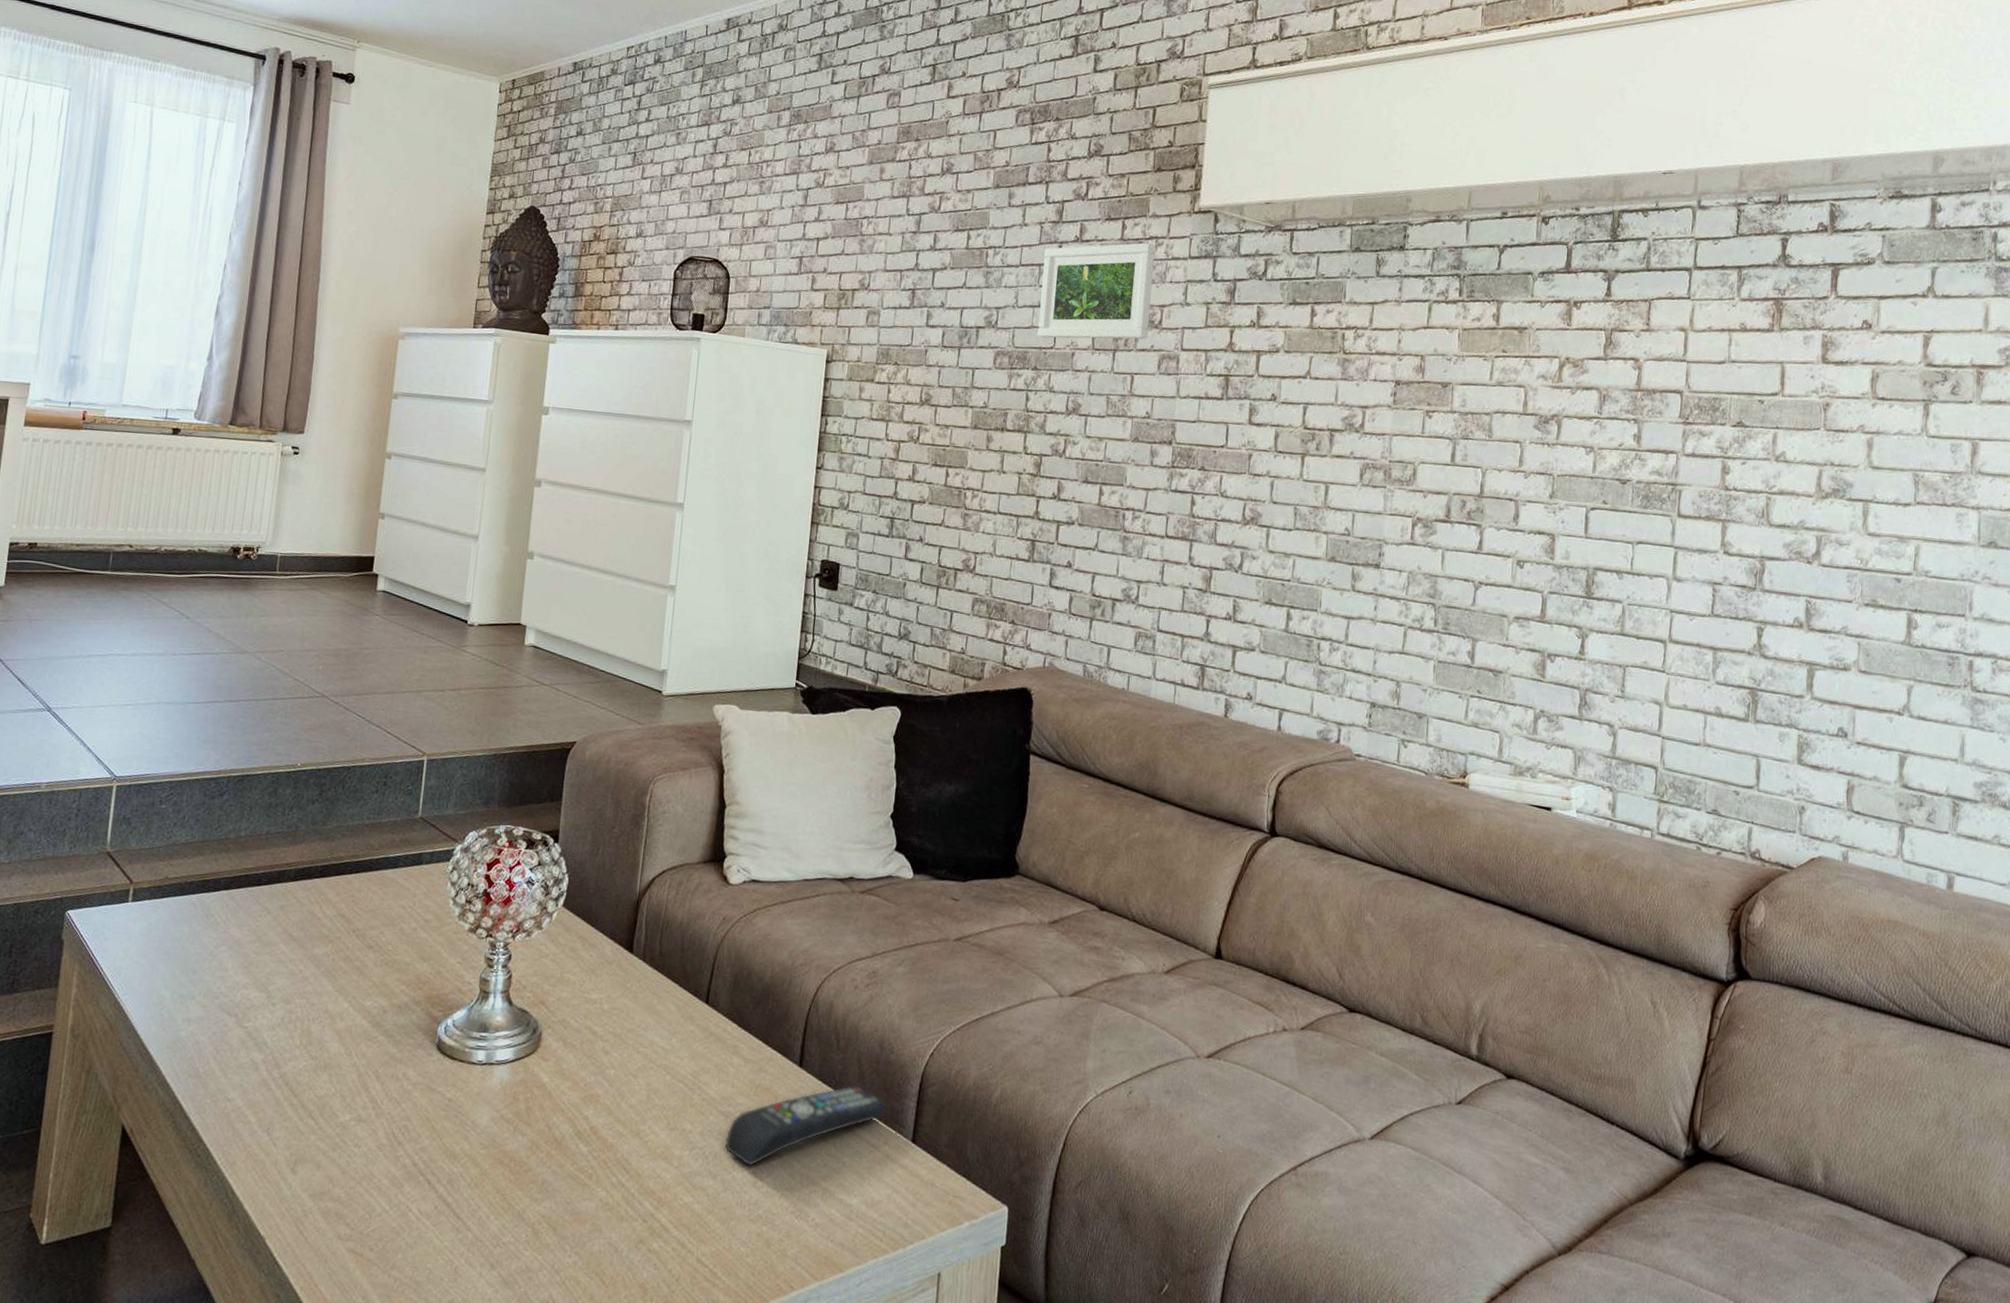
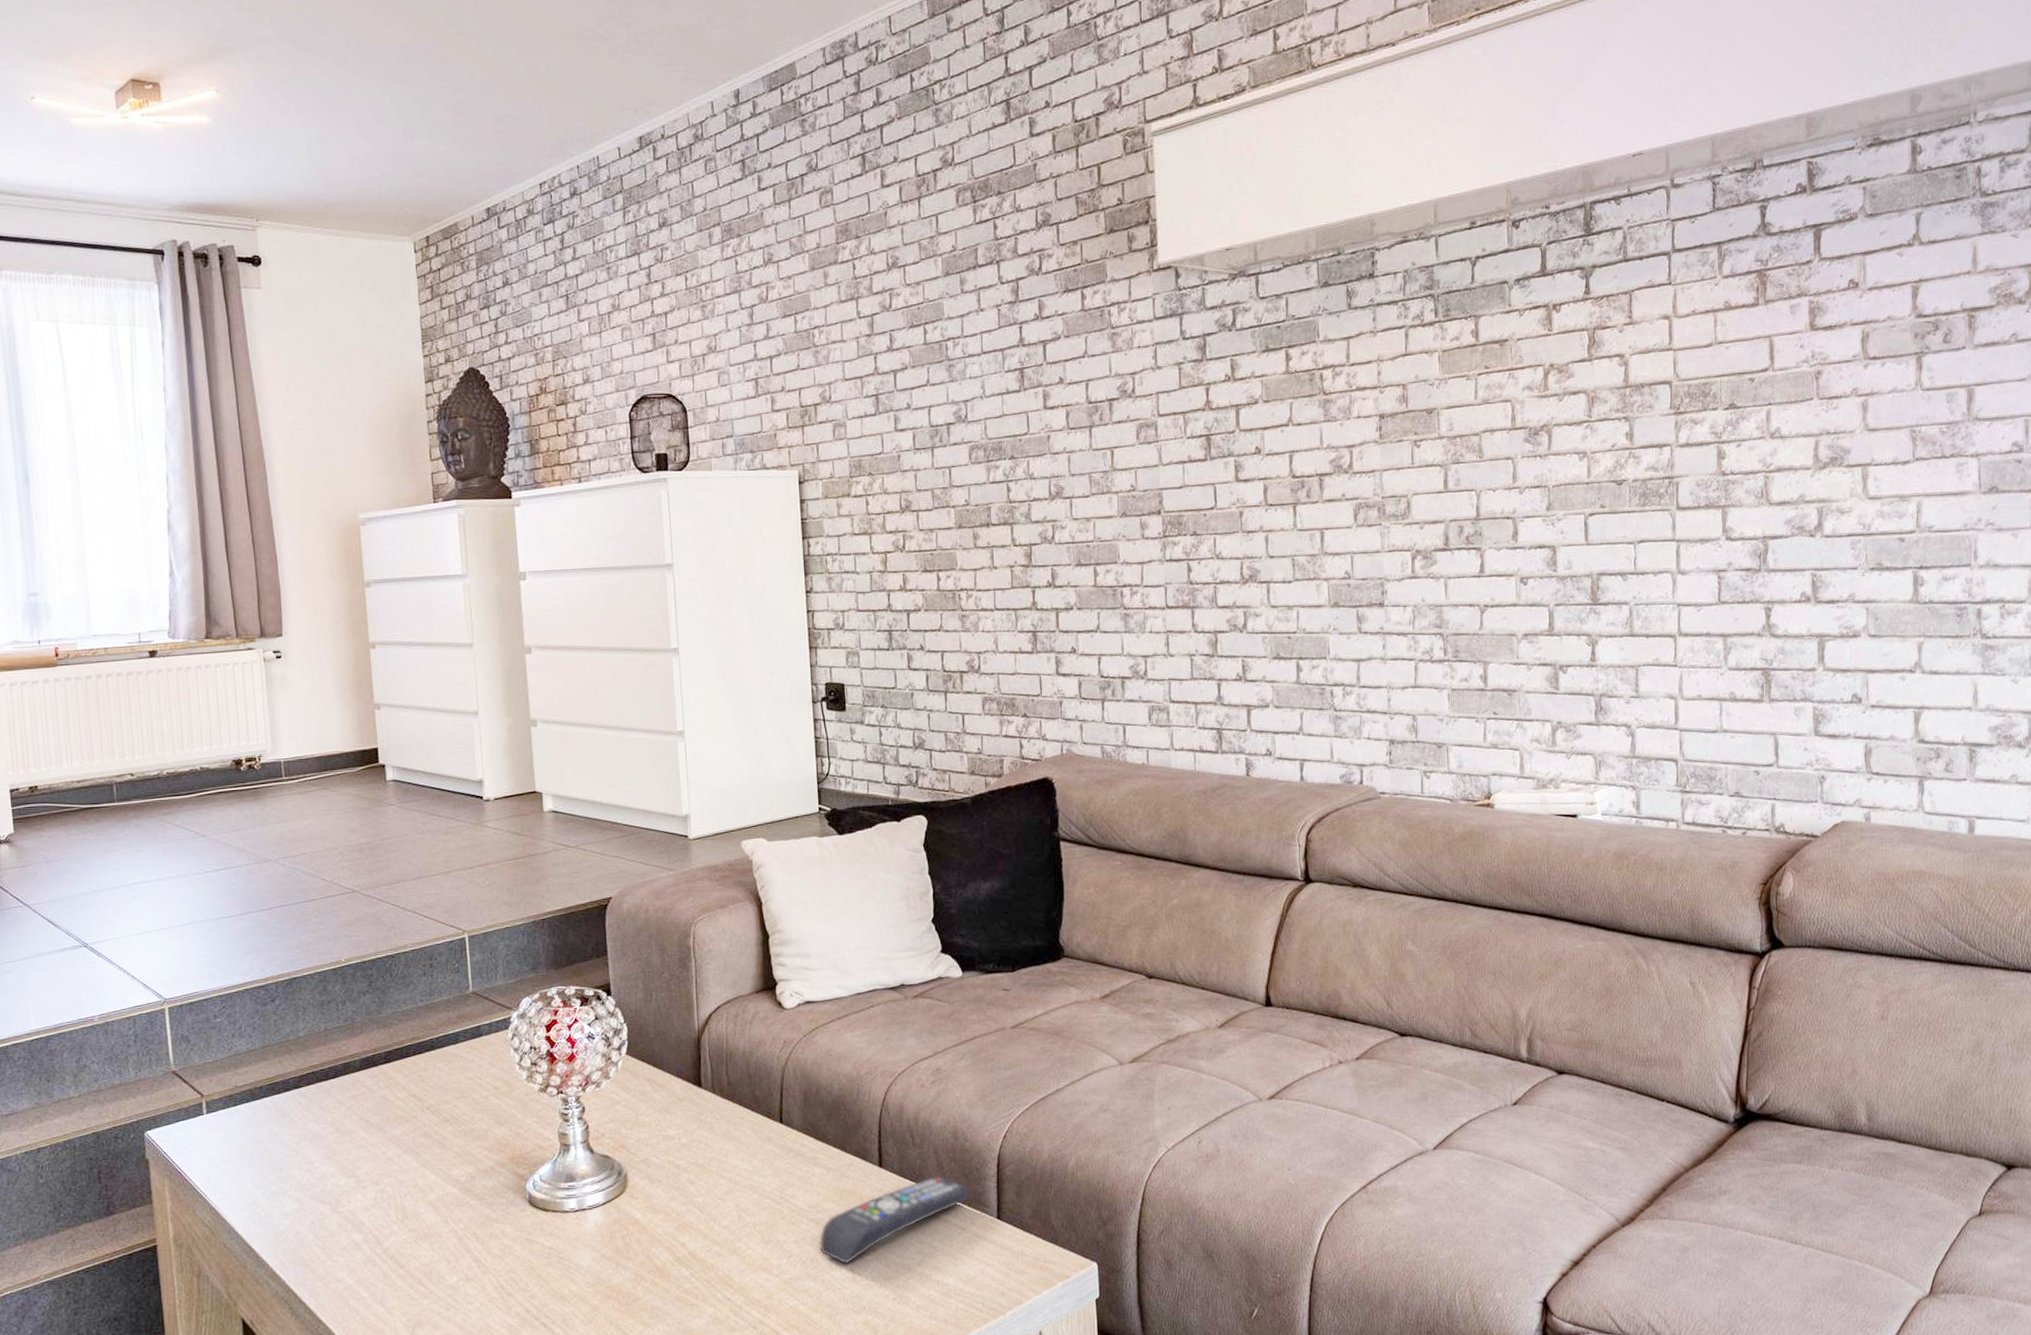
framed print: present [1037,242,1155,339] -> none [1005,310,1123,425]

